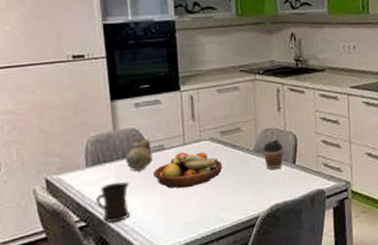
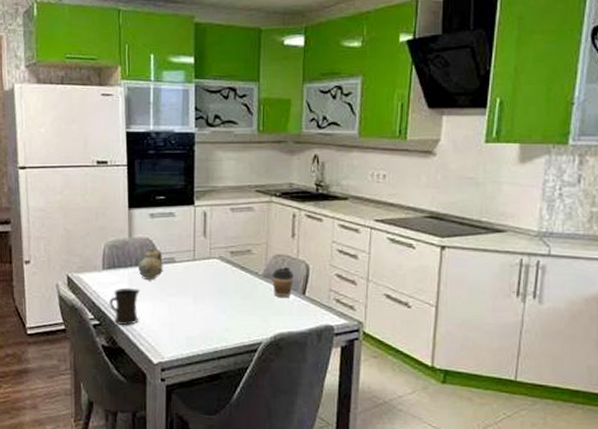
fruit bowl: present [153,152,222,189] -> none [163,268,229,303]

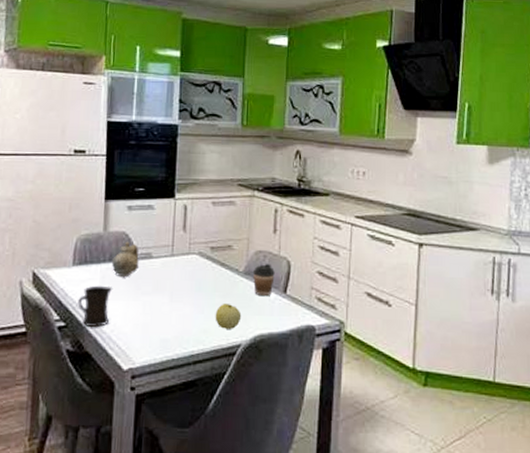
apple: none [236,305,262,328] -> present [215,304,242,329]

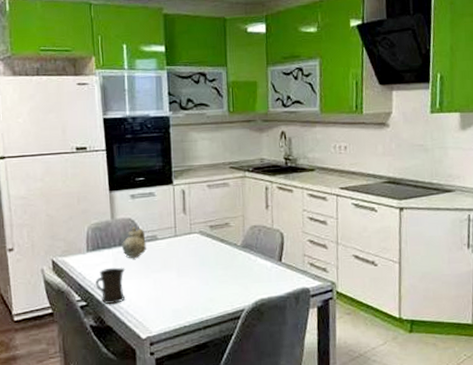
apple: present [215,304,242,329] -> none [219,275,243,297]
coffee cup: present [252,263,275,297] -> none [249,236,270,266]

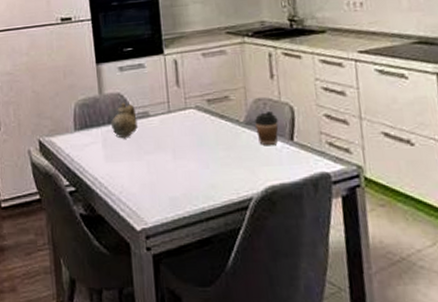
mug: present [95,267,126,305] -> none [84,148,116,191]
coffee cup: none [249,236,270,266] -> present [254,110,279,146]

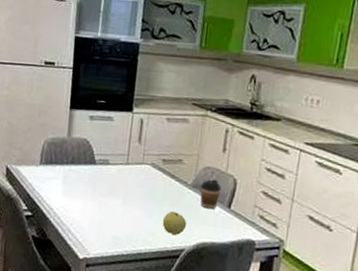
teapot: present [111,102,138,139] -> none [73,147,98,179]
apple: none [221,156,249,183] -> present [162,211,187,235]

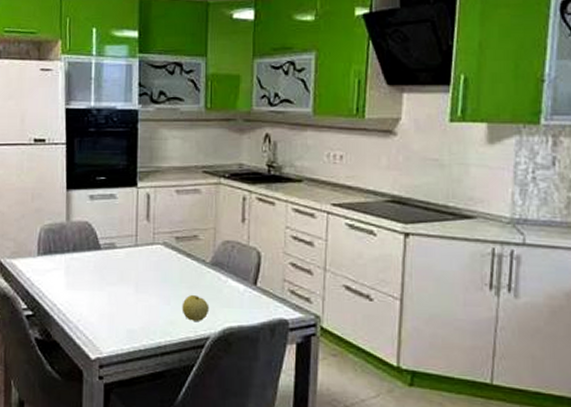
coffee cup: present [200,179,221,209] -> none [220,253,244,289]

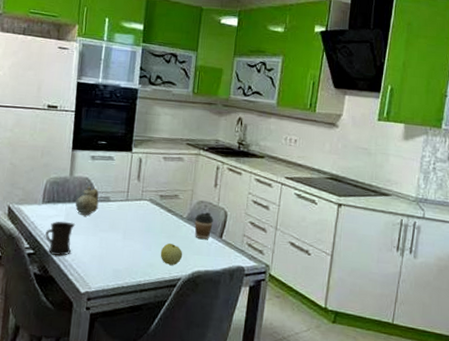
mug: none [44,275,78,317] -> present [45,221,76,256]
teapot: none [76,231,103,268] -> present [75,186,99,216]
coffee cup: none [220,253,244,289] -> present [194,212,214,240]

